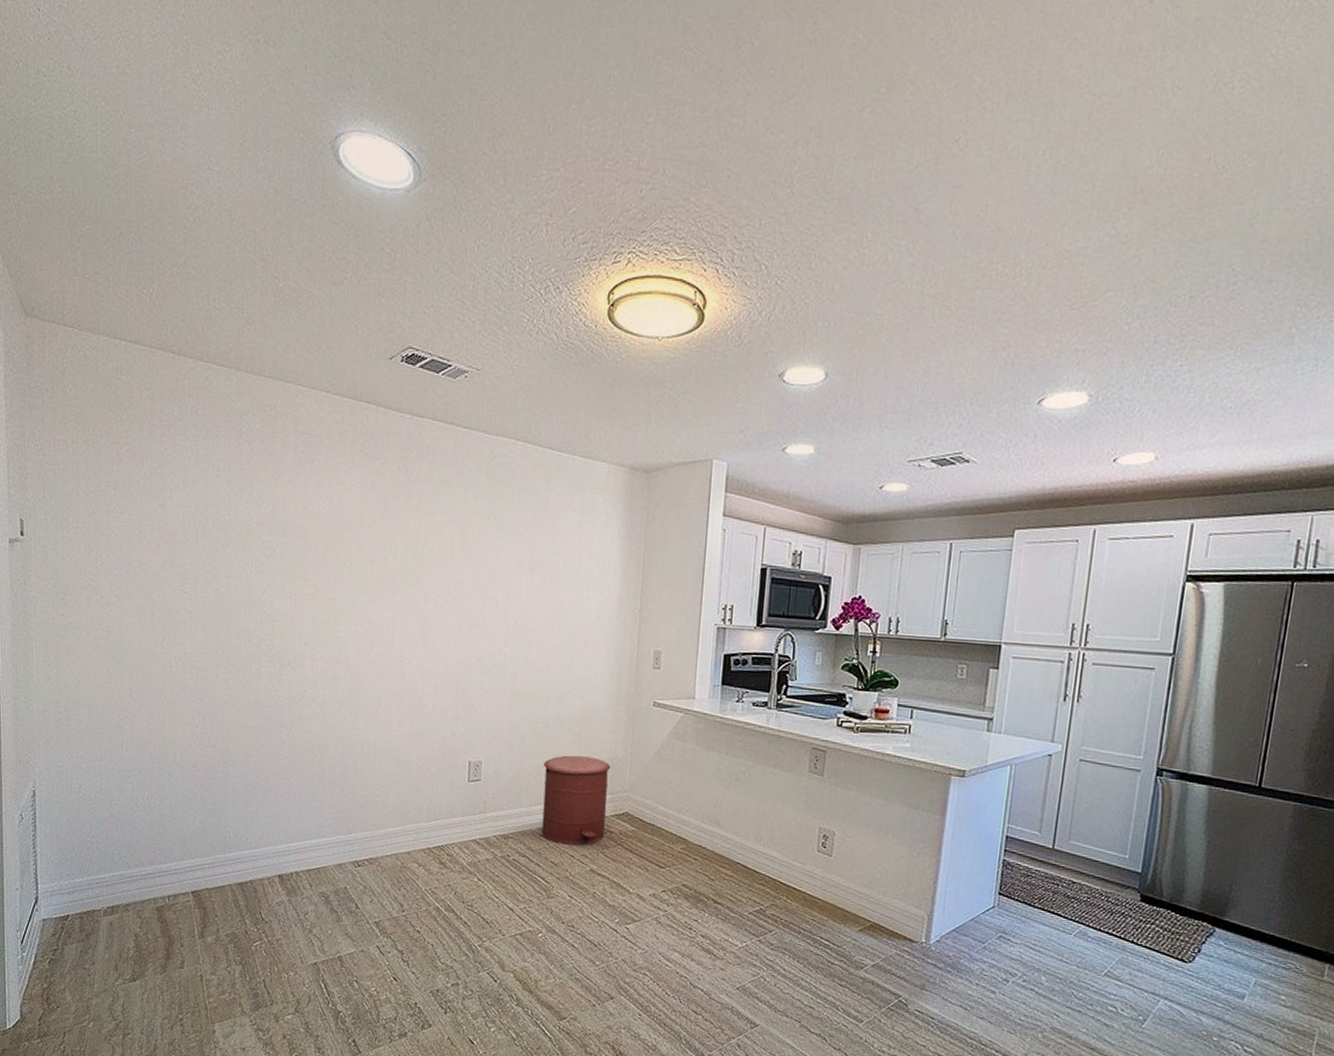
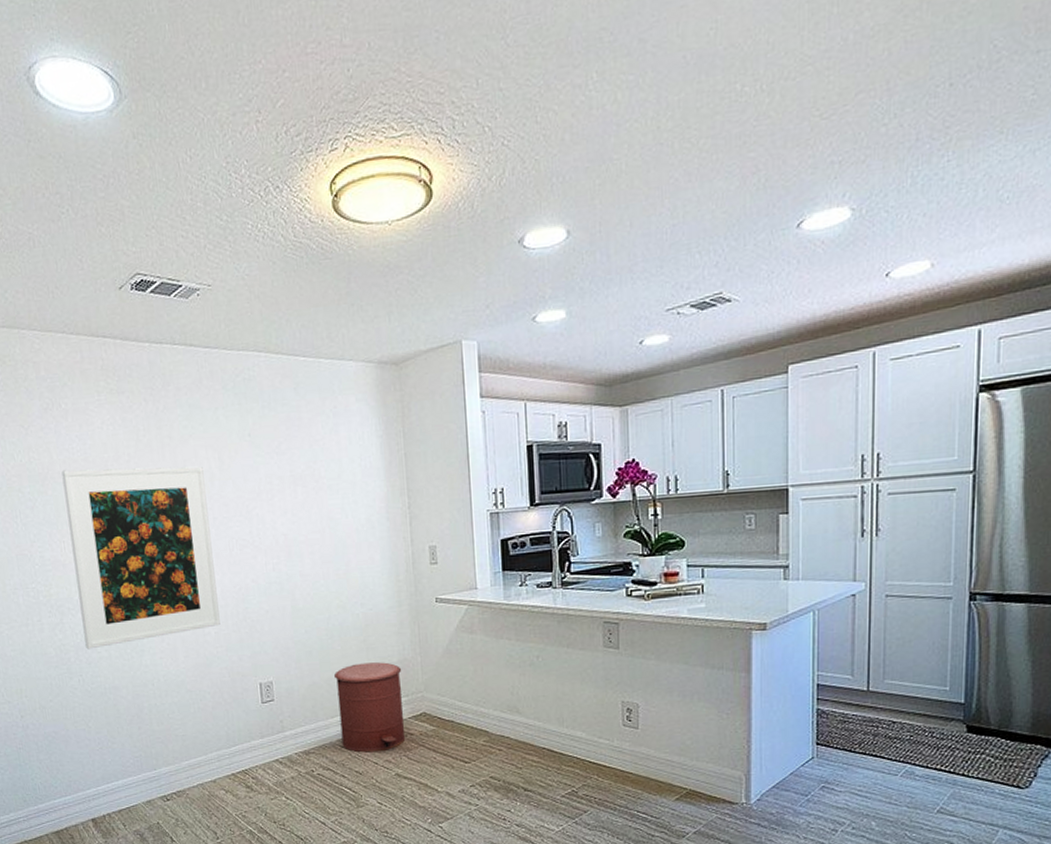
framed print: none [301,525,445,705] -> present [61,466,220,650]

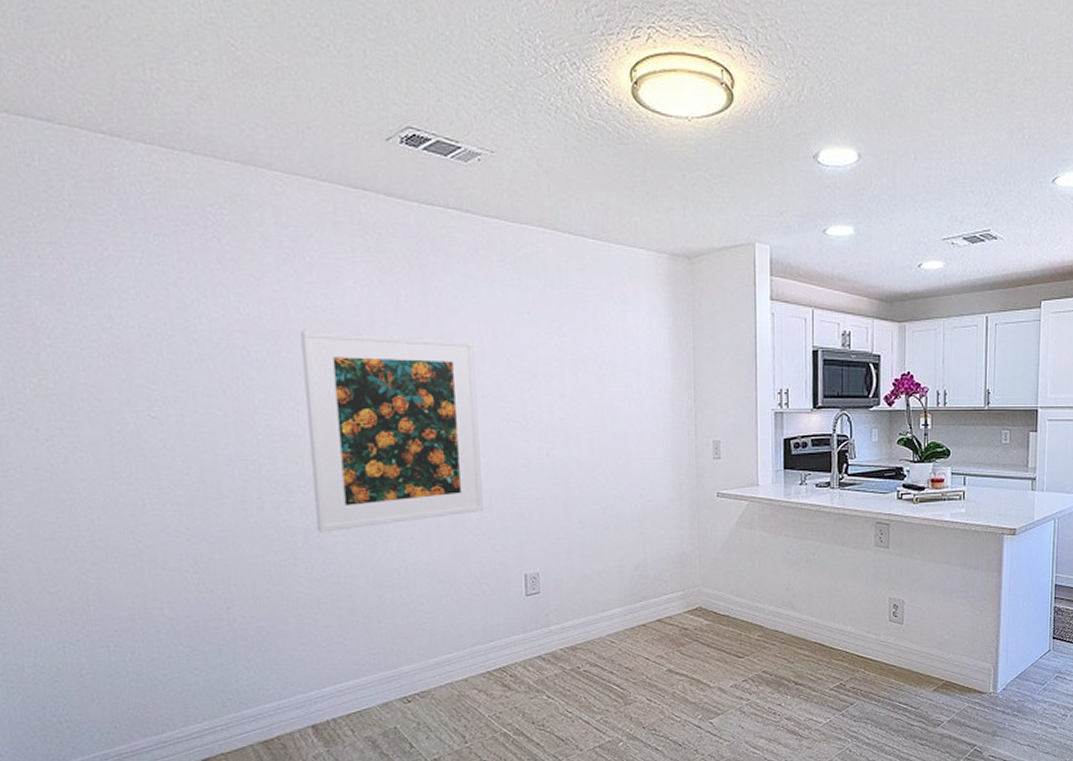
trash can: present [334,662,406,753] -> none [608,555,680,648]

